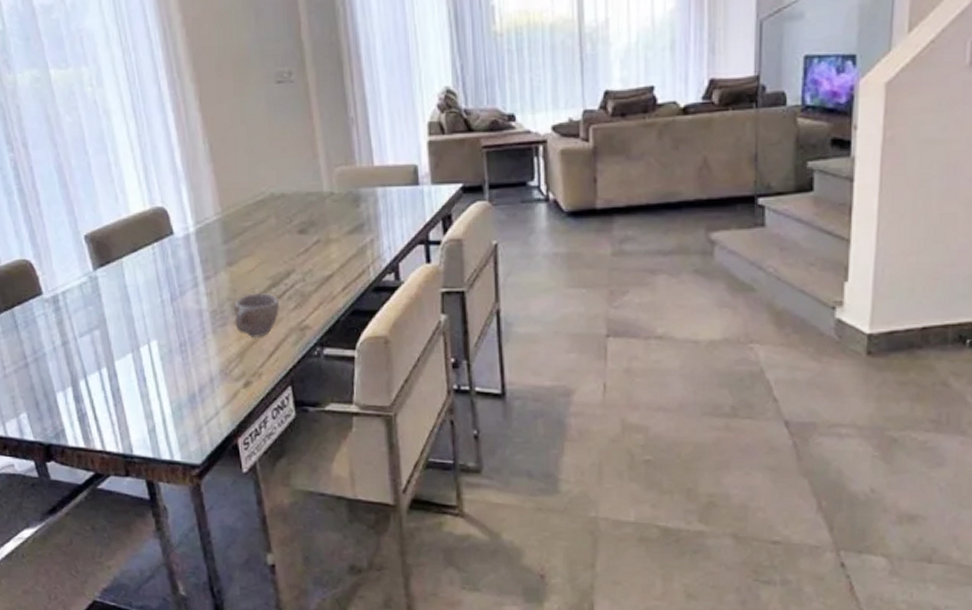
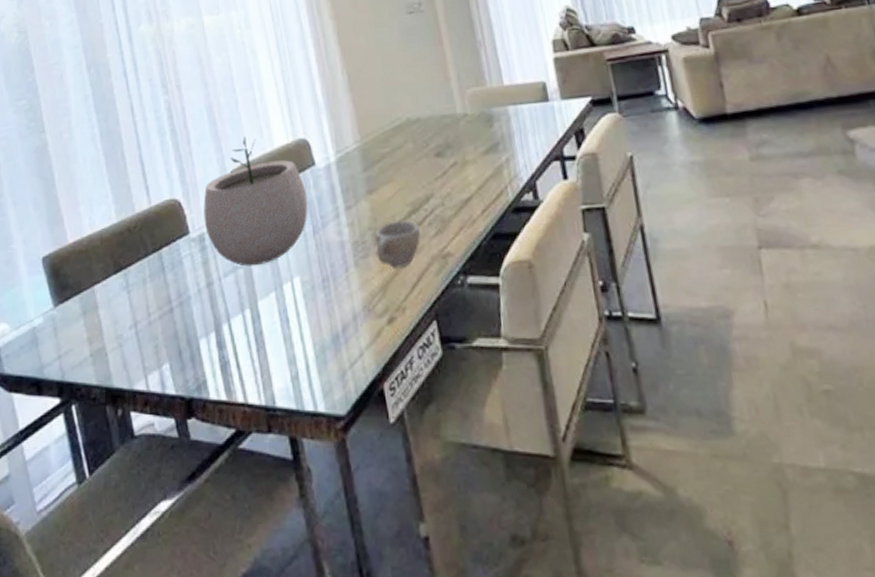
plant pot: none [56,201,166,328] -> present [203,136,308,267]

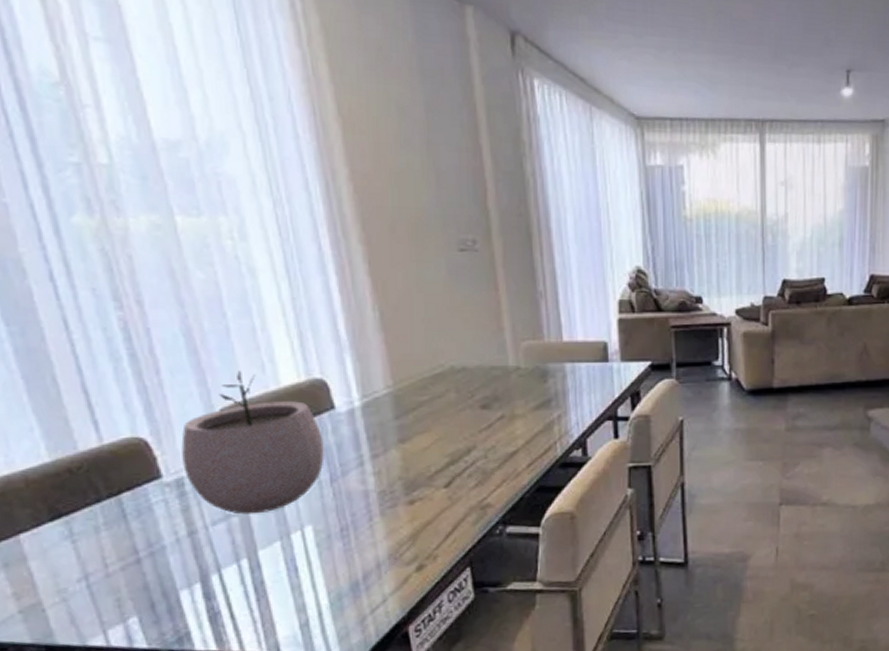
cup: present [375,220,420,268] -> none [406,471,458,518]

